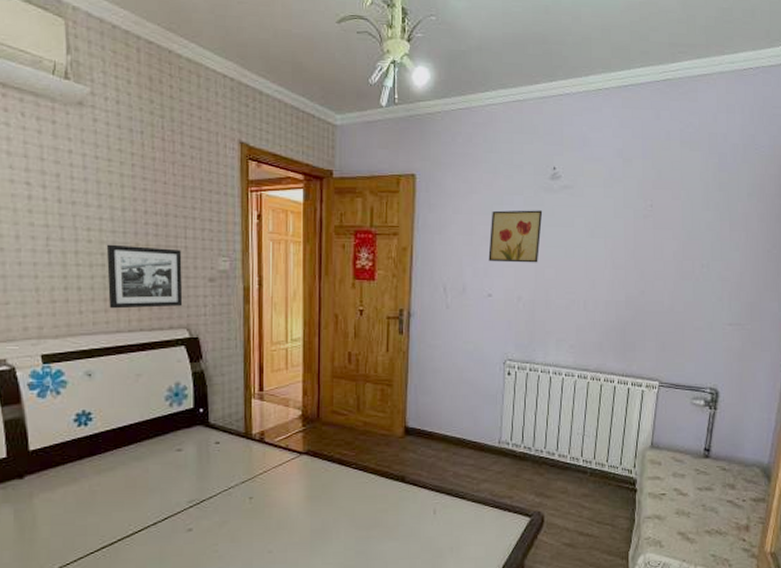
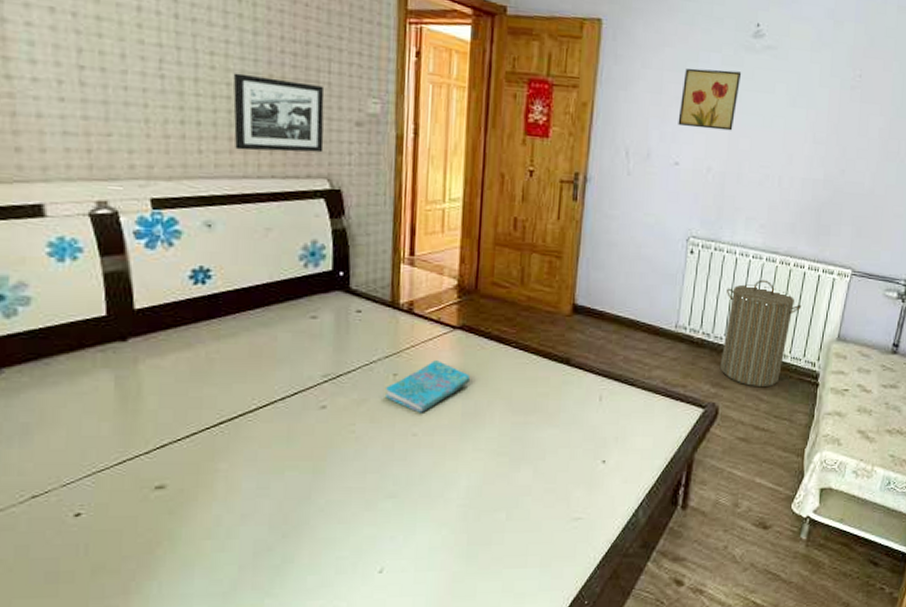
cover: none [243,483,317,532] -> present [385,360,471,413]
laundry hamper: none [542,395,615,496] -> present [719,279,802,388]

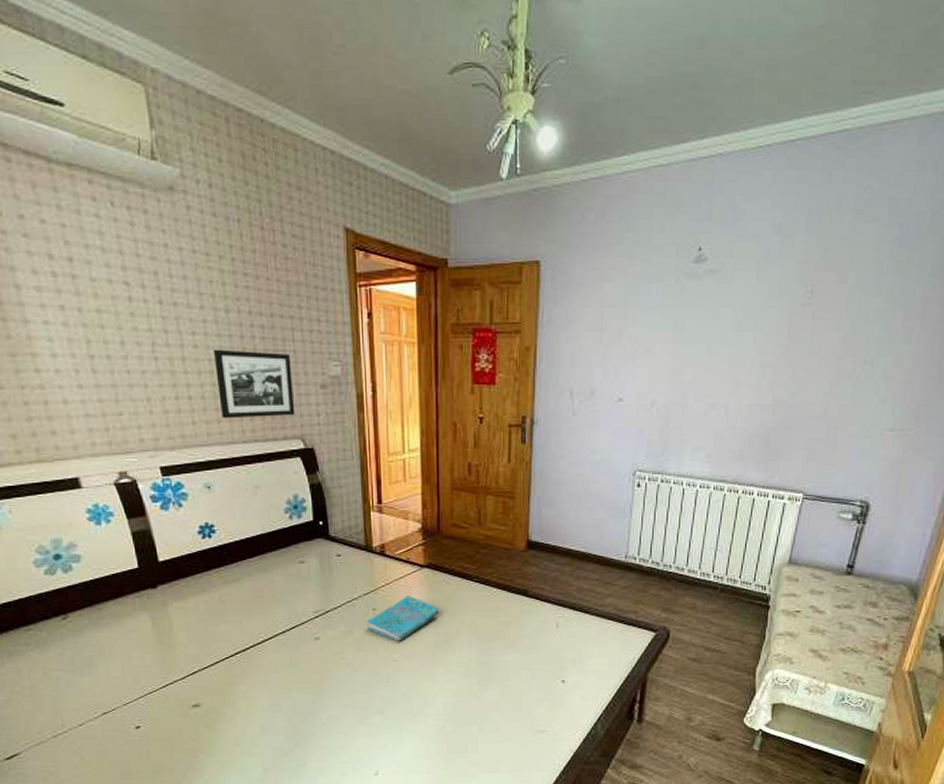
wall art: present [678,68,742,131] -> none [620,300,684,362]
laundry hamper: present [719,279,802,388] -> none [669,508,751,611]

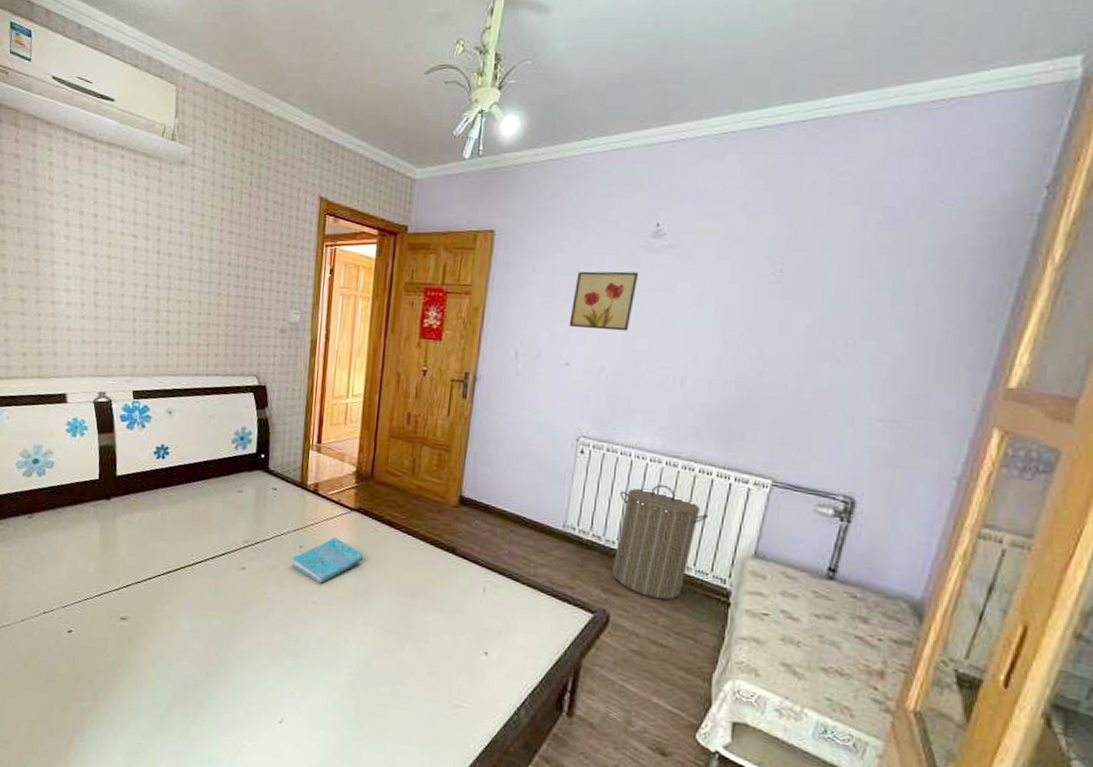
picture frame: present [213,349,295,419] -> none [191,293,258,355]
wall art: none [620,300,684,362] -> present [569,271,639,331]
laundry hamper: none [669,508,751,611] -> present [611,484,709,600]

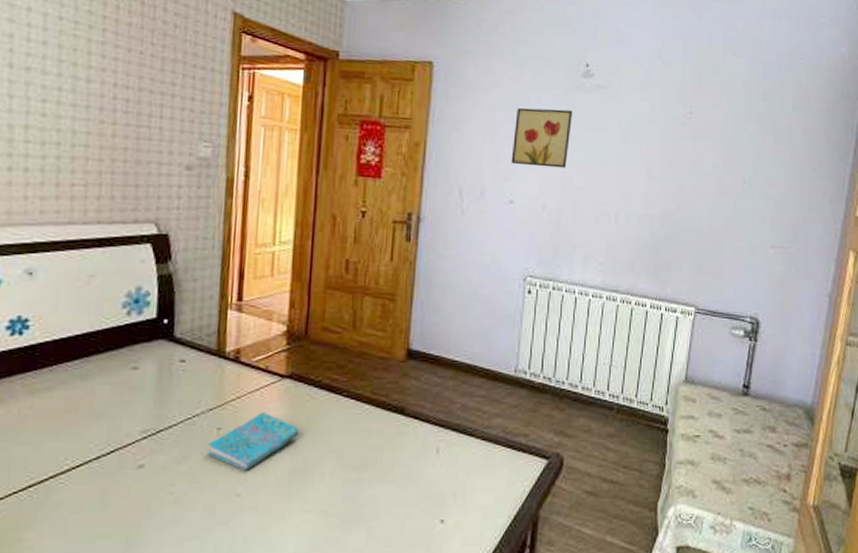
laundry hamper: present [611,484,709,600] -> none [563,319,646,435]

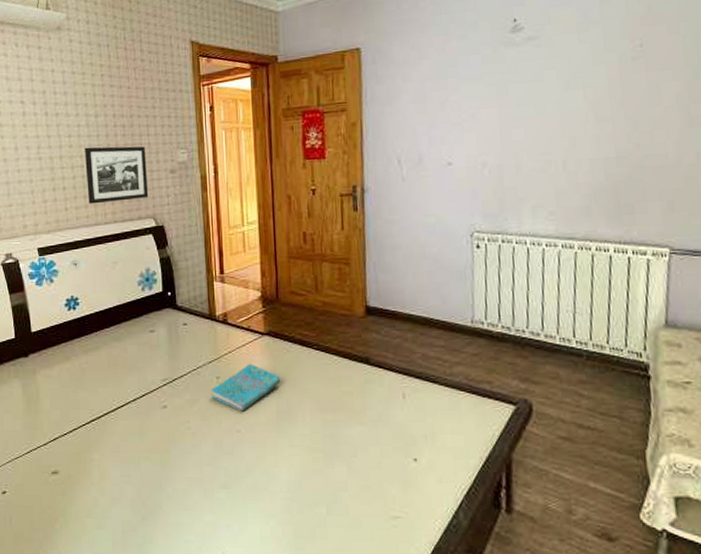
picture frame: none [61,119,156,197] -> present [84,146,149,204]
wall art: present [511,107,573,168] -> none [445,67,505,128]

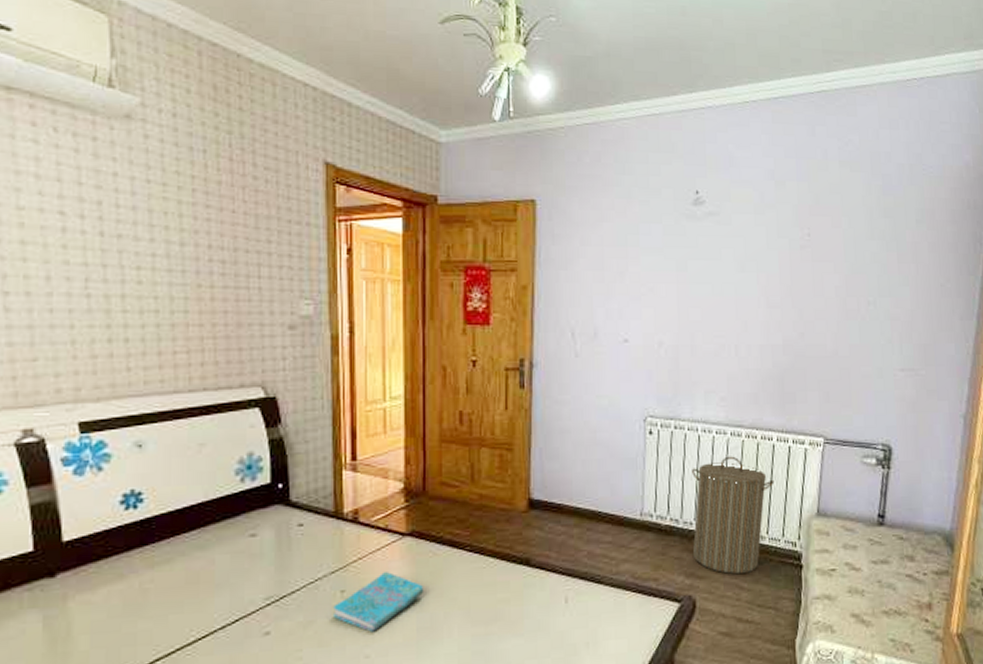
picture frame: present [84,146,149,204] -> none [160,286,256,364]
laundry hamper: none [522,267,614,382] -> present [692,456,775,575]

